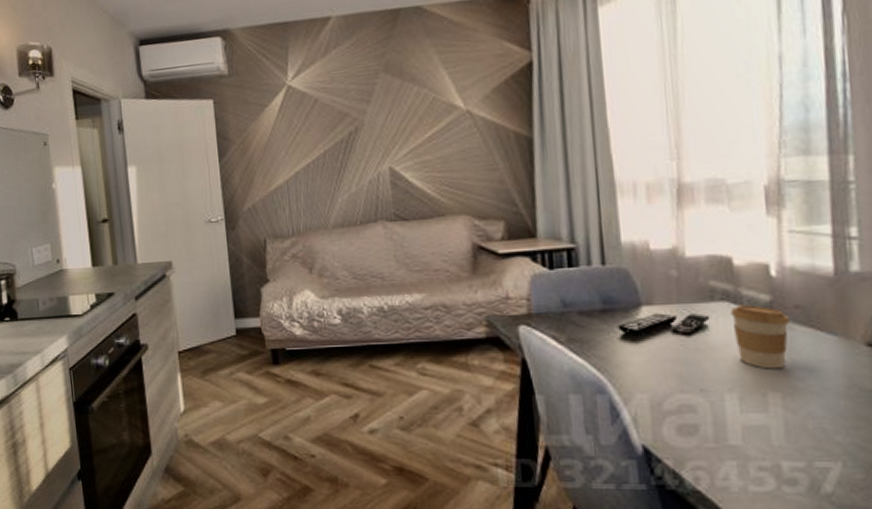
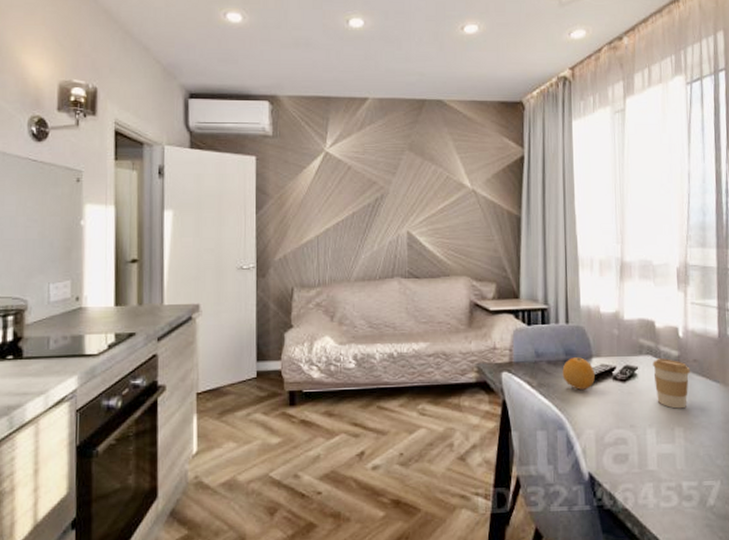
fruit: none [599,306,647,346] -> present [562,357,596,390]

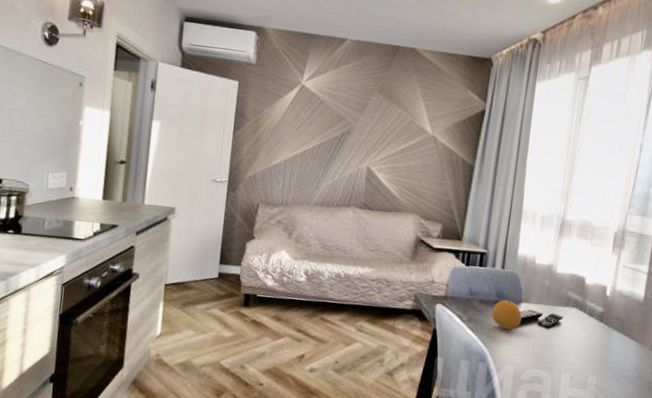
coffee cup: present [653,358,690,409] -> none [576,312,612,360]

